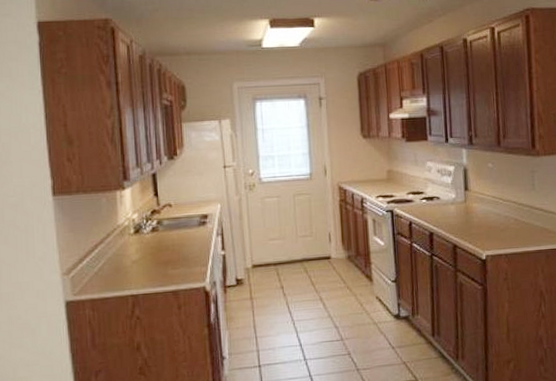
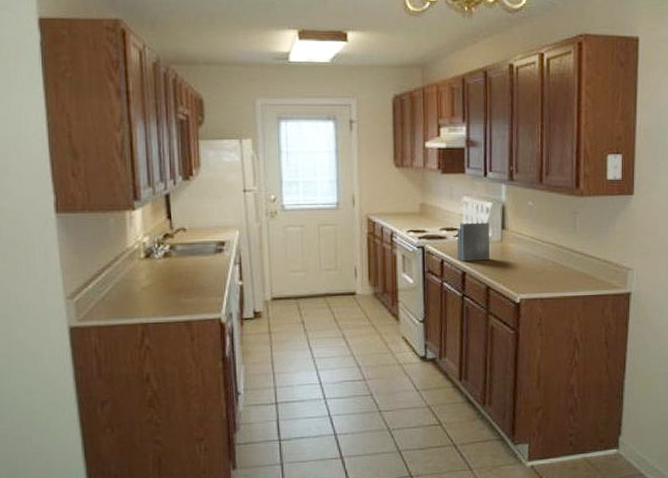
knife block: none [423,168,455,222] -> present [457,204,490,261]

